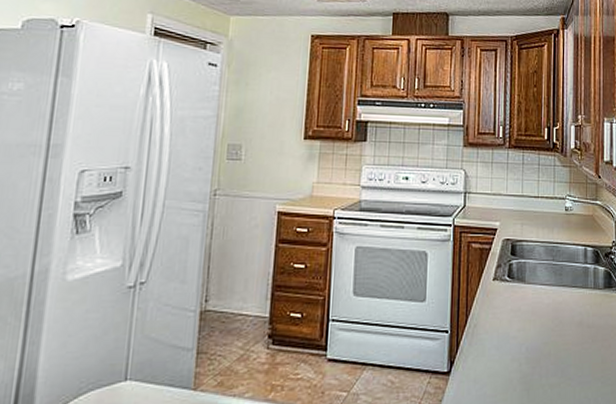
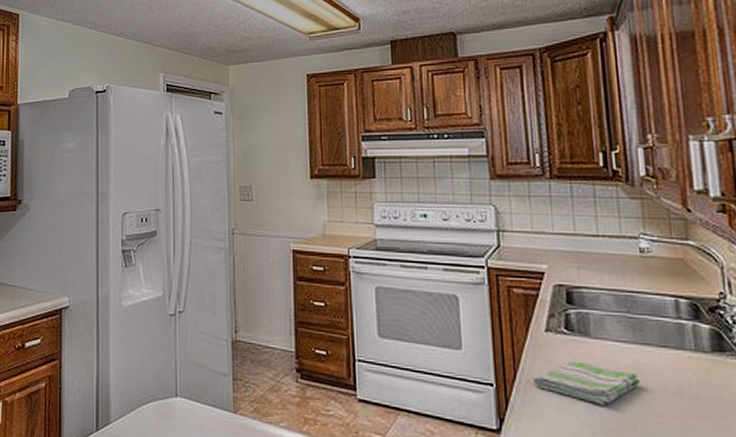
dish towel: none [479,304,556,340] -> present [532,360,640,406]

